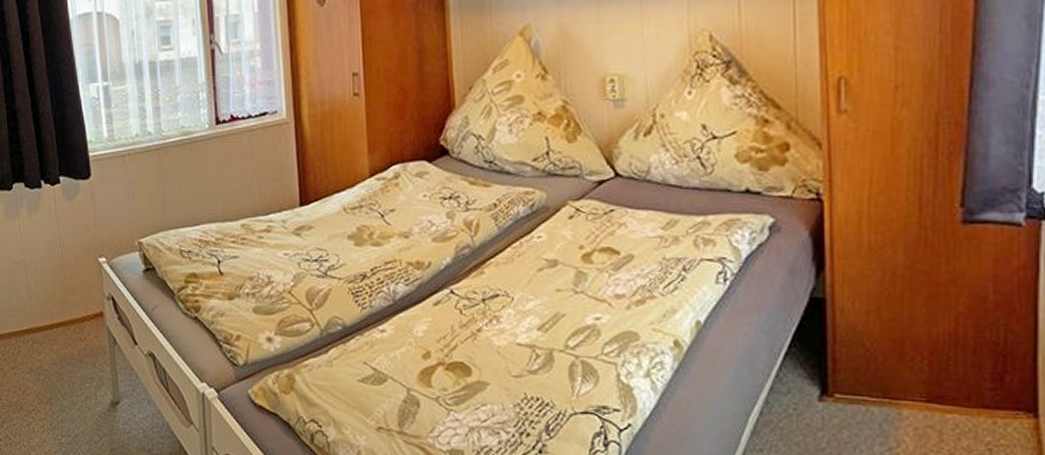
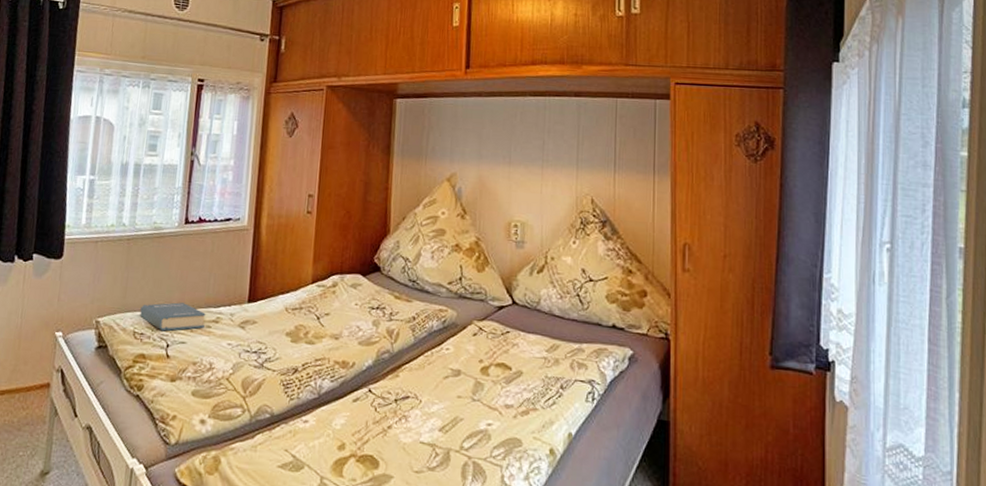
book: none [183,214,256,247] -> present [139,302,206,331]

